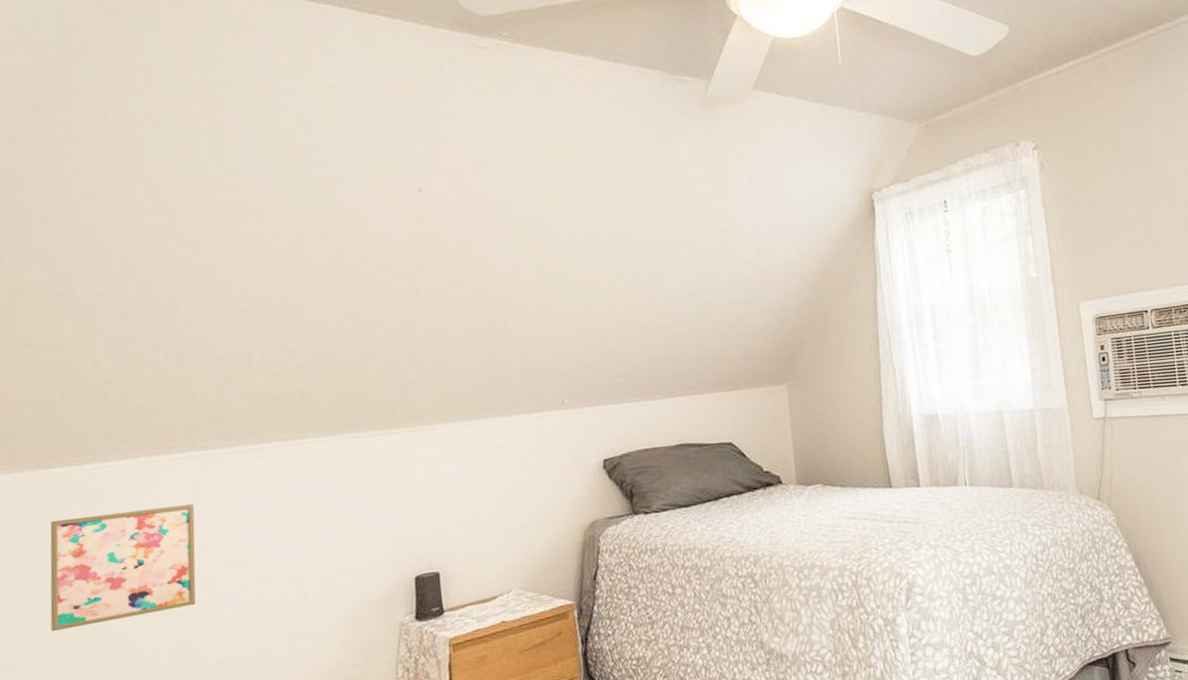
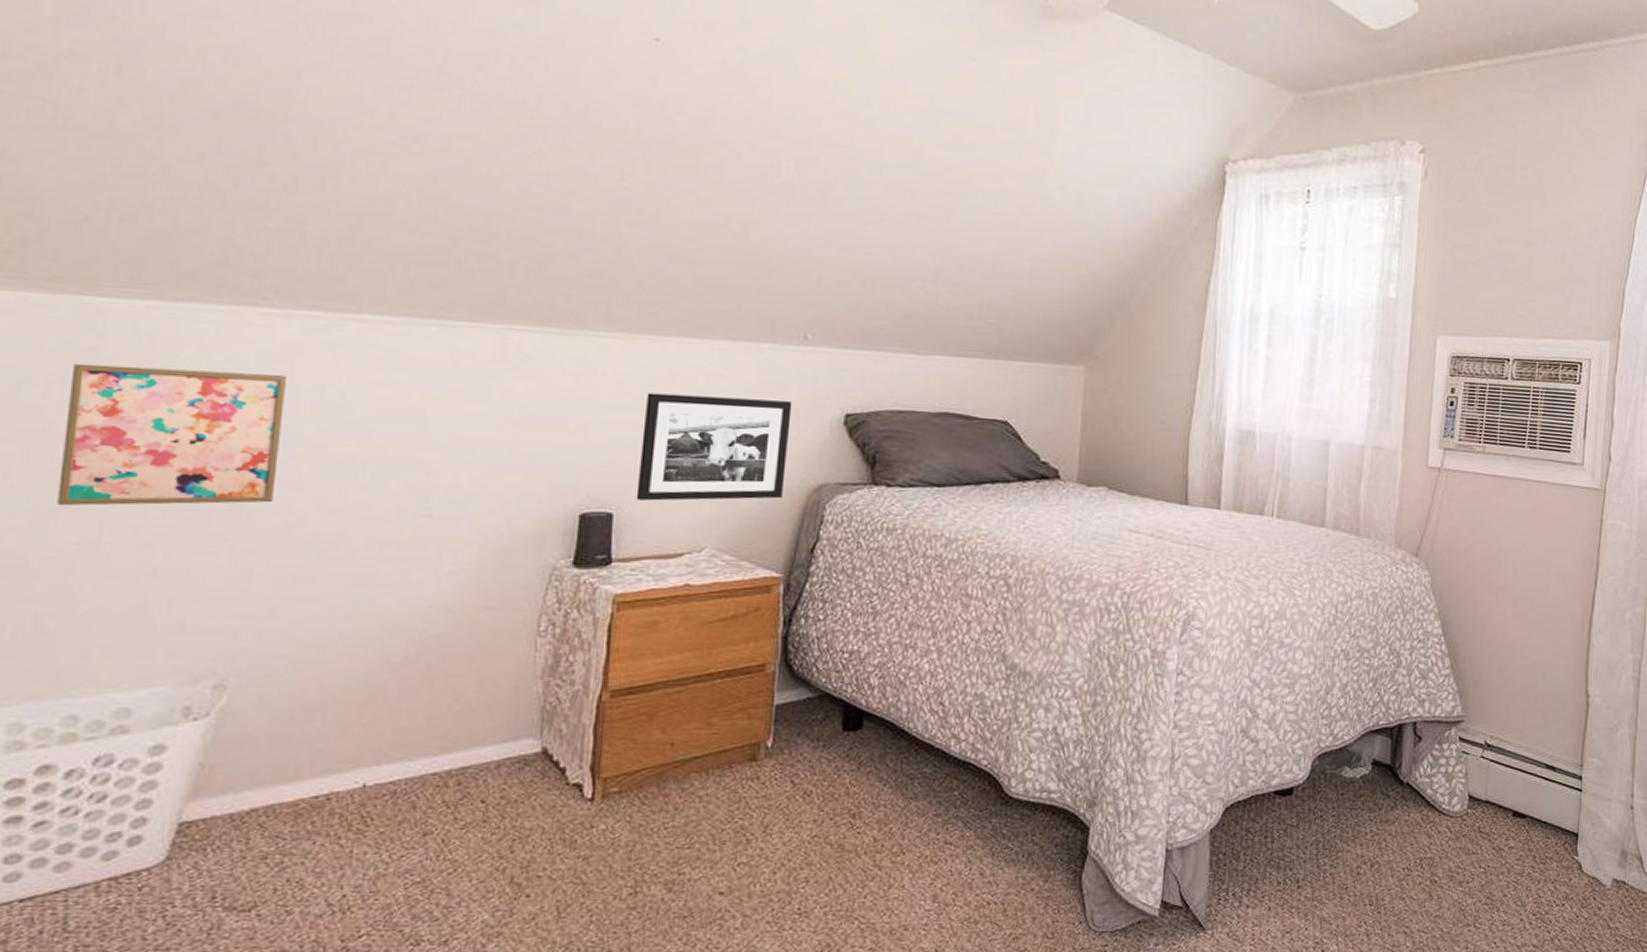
picture frame: none [451,457,565,558] -> present [636,393,792,501]

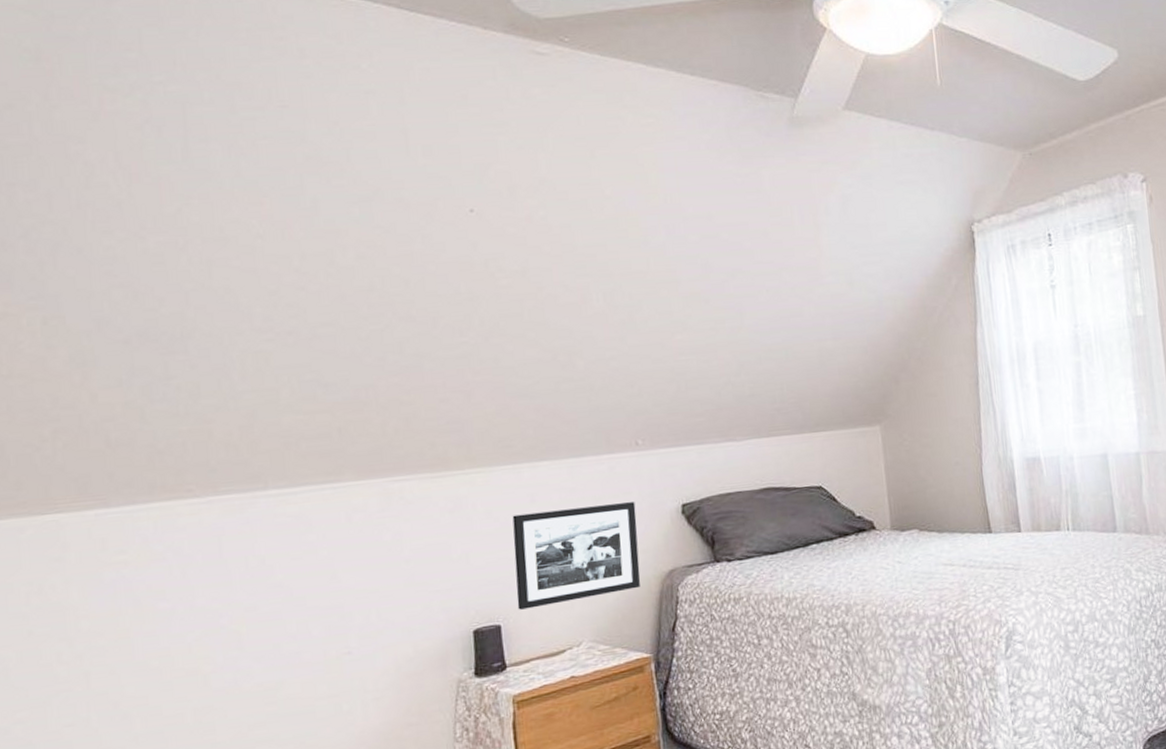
wall art: present [57,363,286,506] -> none [45,554,221,696]

